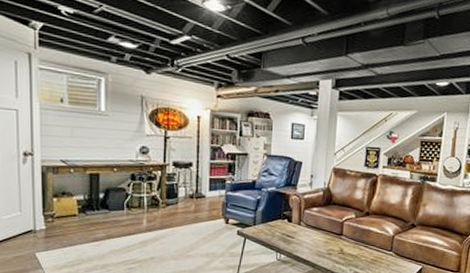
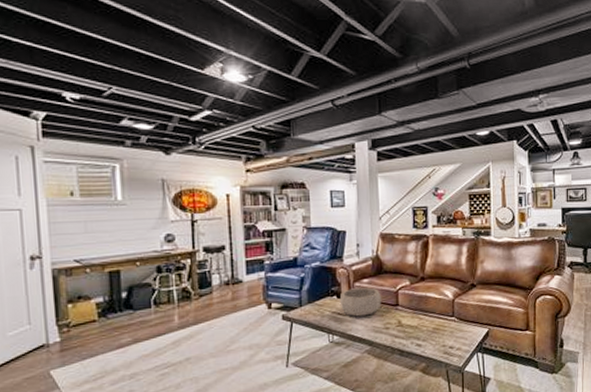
decorative bowl: none [289,215,328,241] -> present [339,287,382,317]

